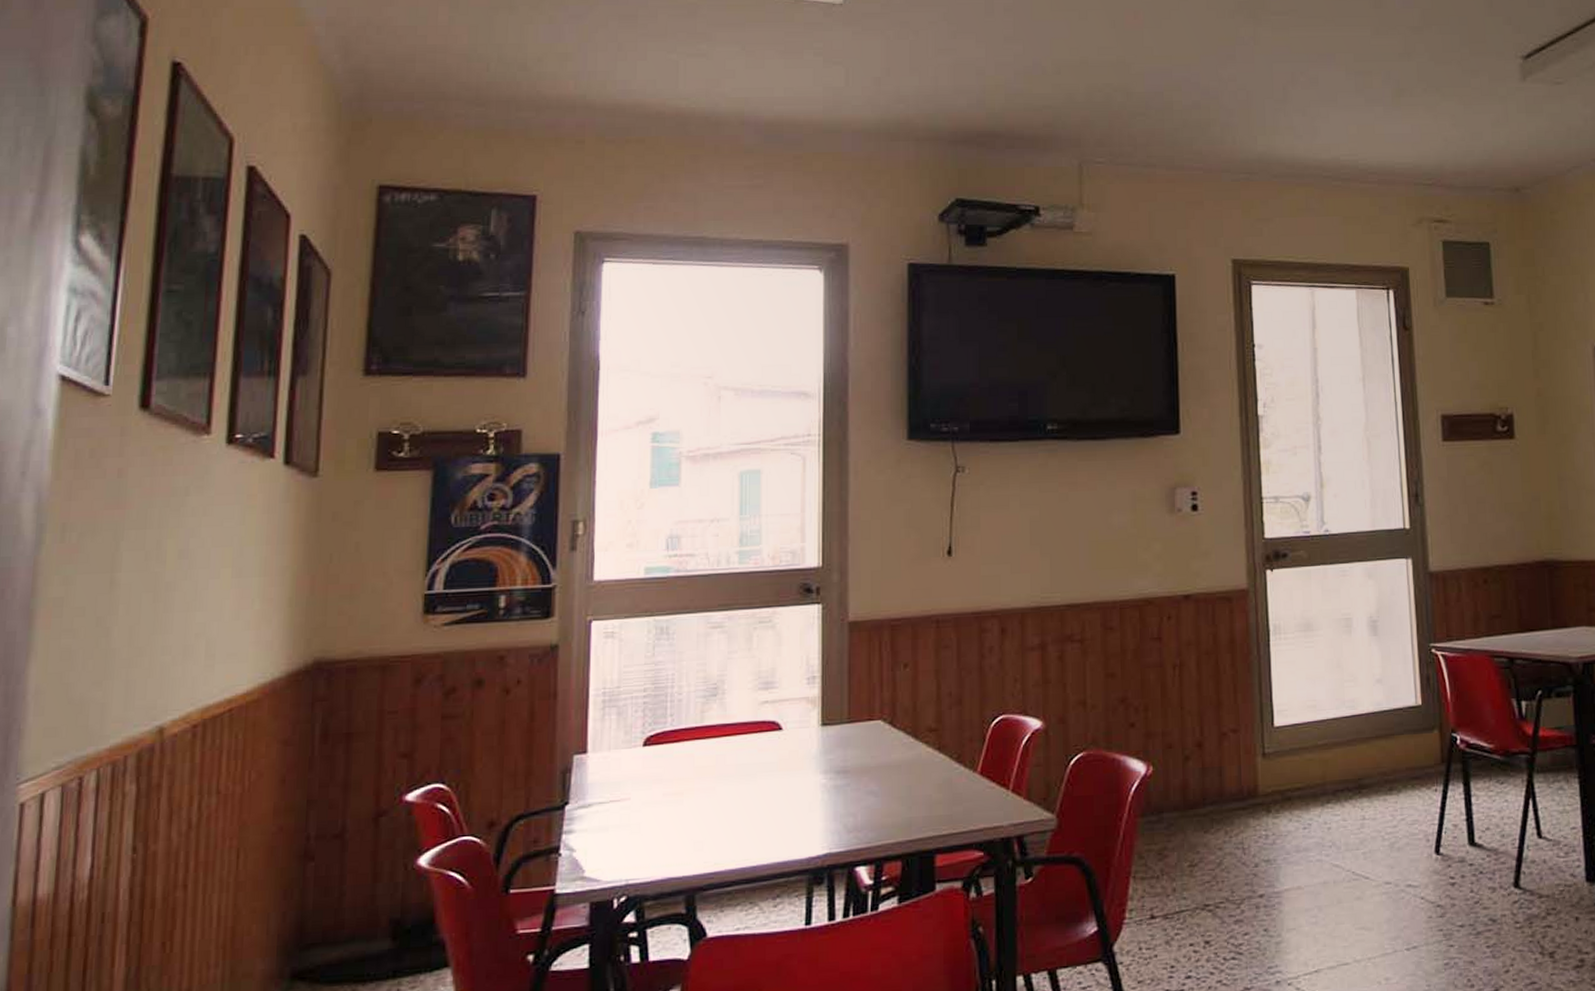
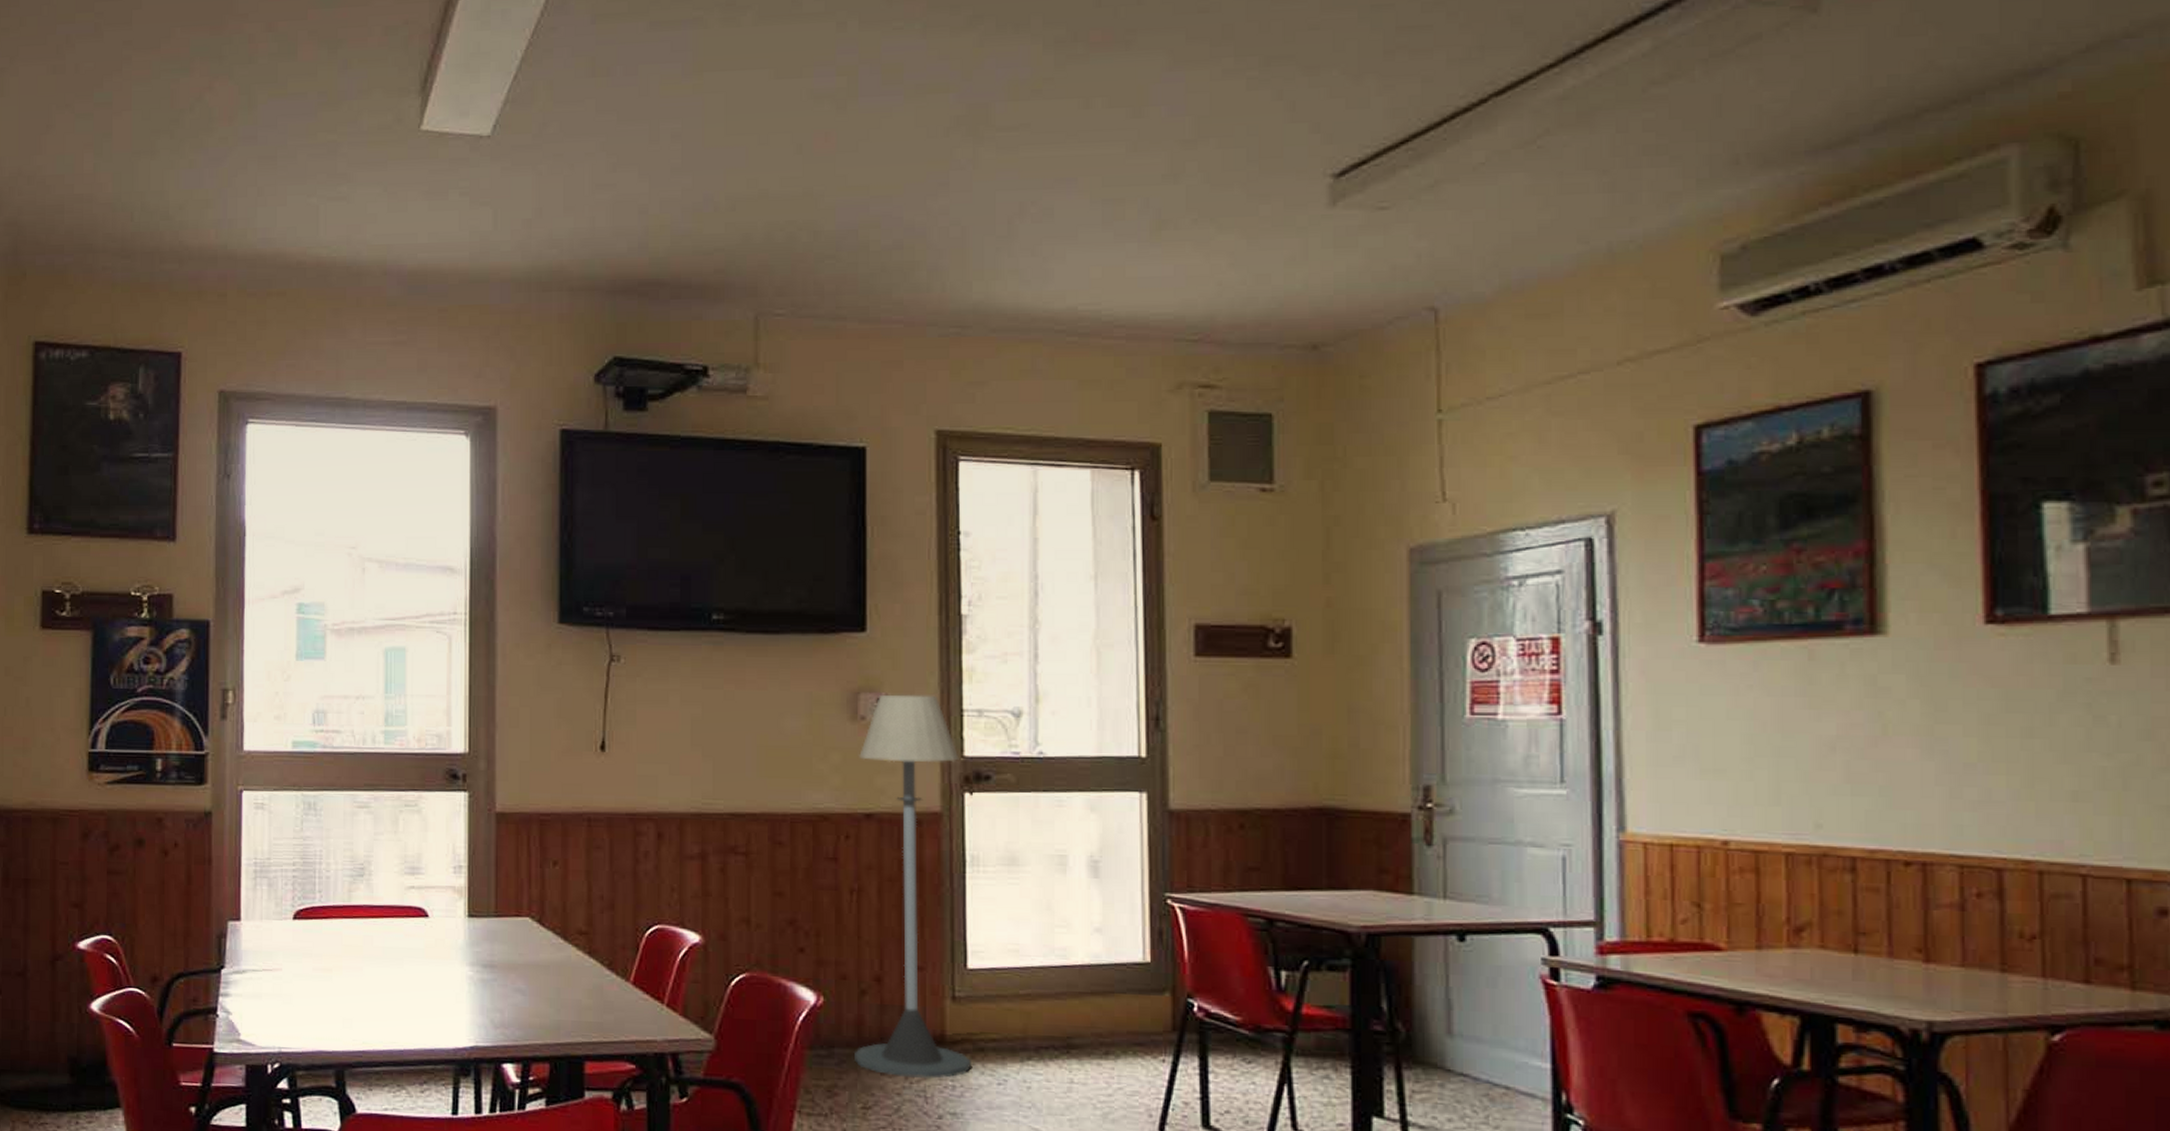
floor lamp: none [1177,486,1281,832] -> present [855,694,971,1080]

